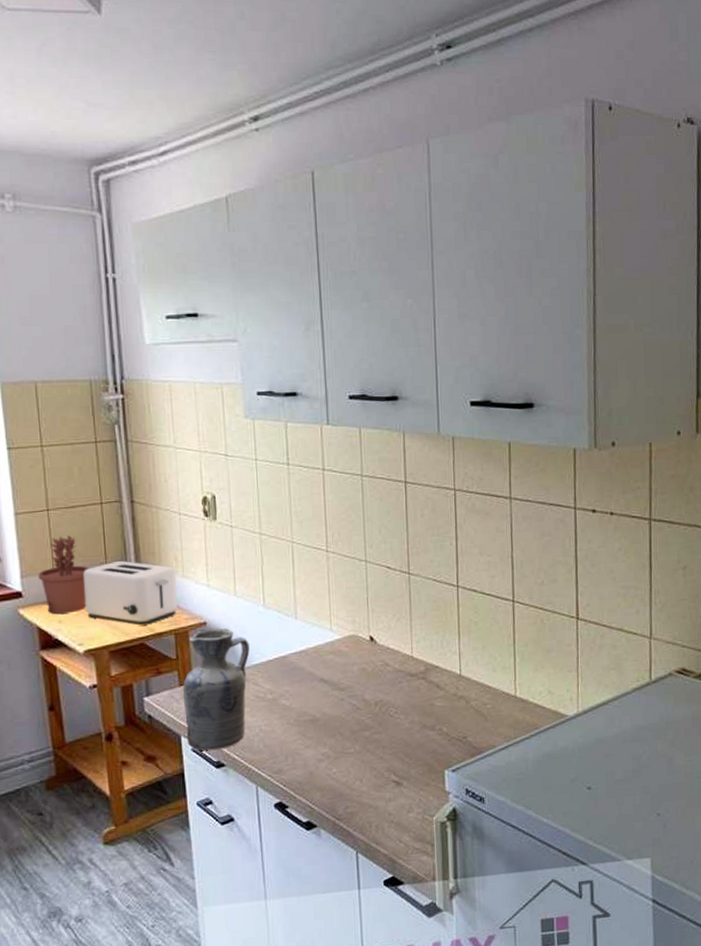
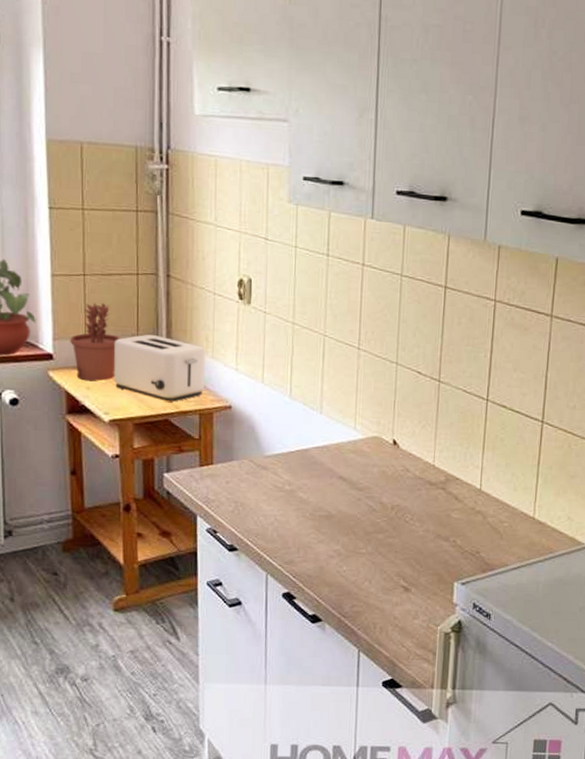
ceramic jug: present [182,627,250,751] -> none [202,412,272,534]

